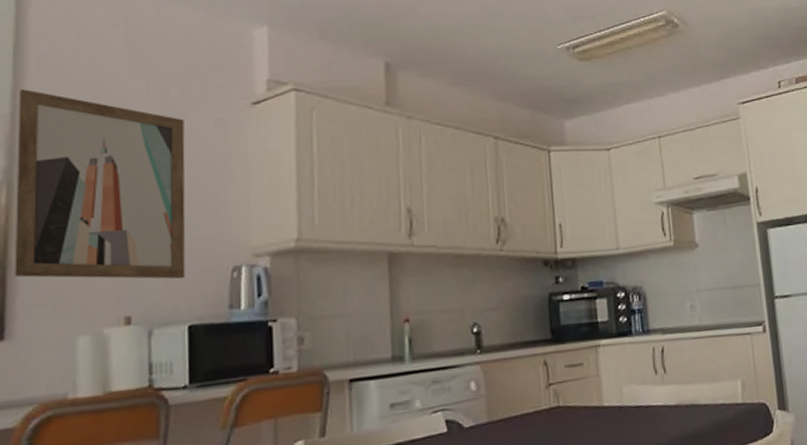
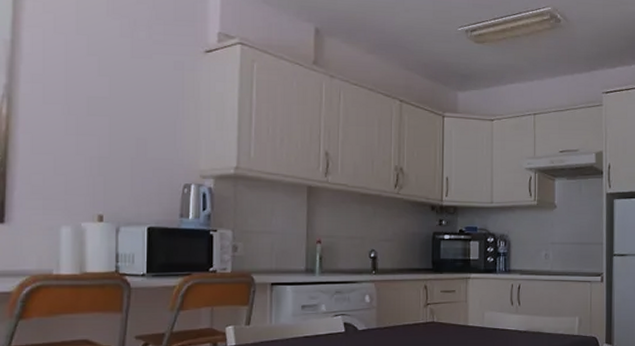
wall art: present [14,89,186,280] -> none [13,20,150,190]

